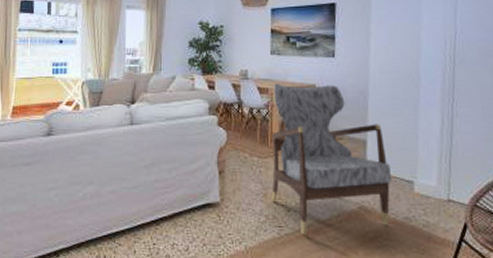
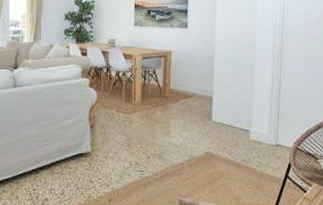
armchair: present [271,84,392,235] -> none [134,51,233,178]

